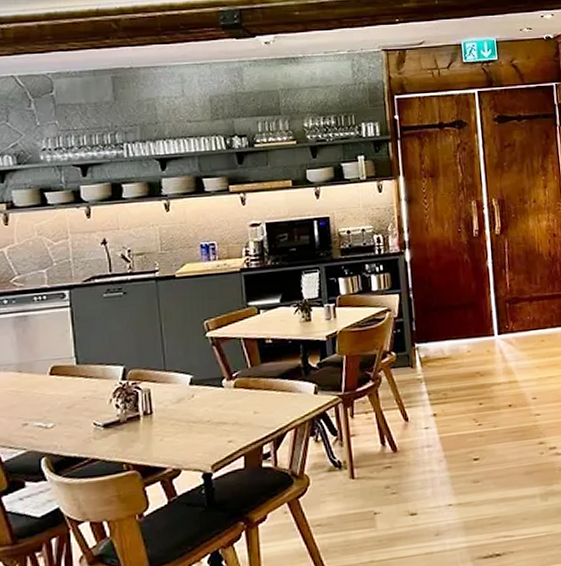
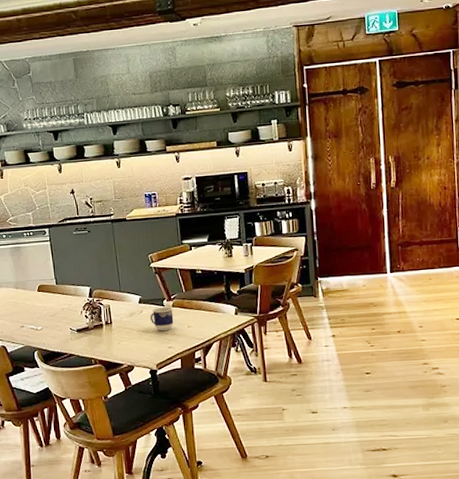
cup: none [205,387,236,421] -> present [150,306,174,332]

